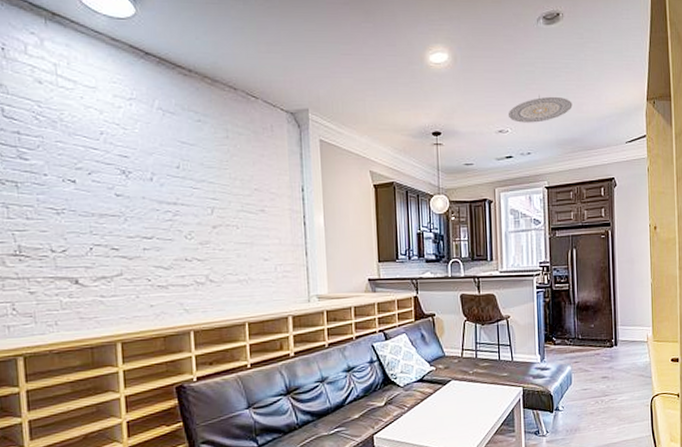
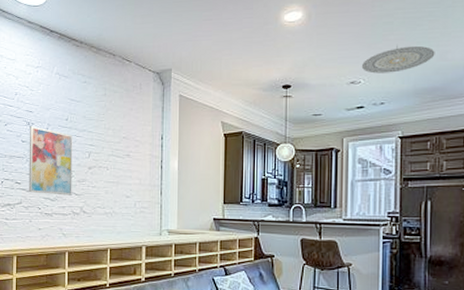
wall art: none [125,175,193,262] -> present [28,126,73,195]

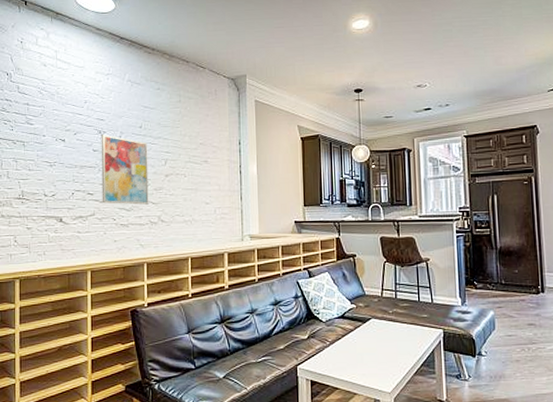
ceiling light: present [361,45,435,74] -> none [426,51,491,77]

